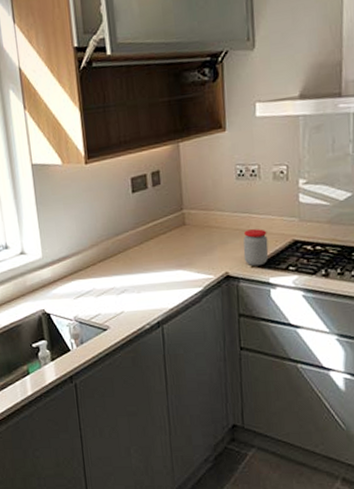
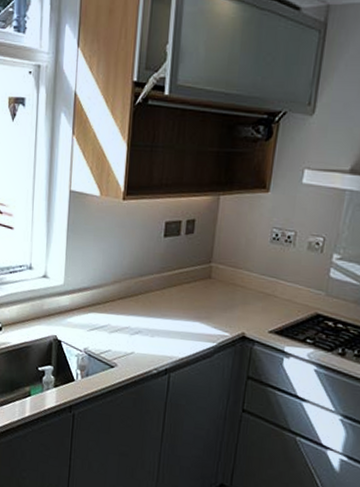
jar: present [243,229,269,266] -> none [263,294,291,333]

